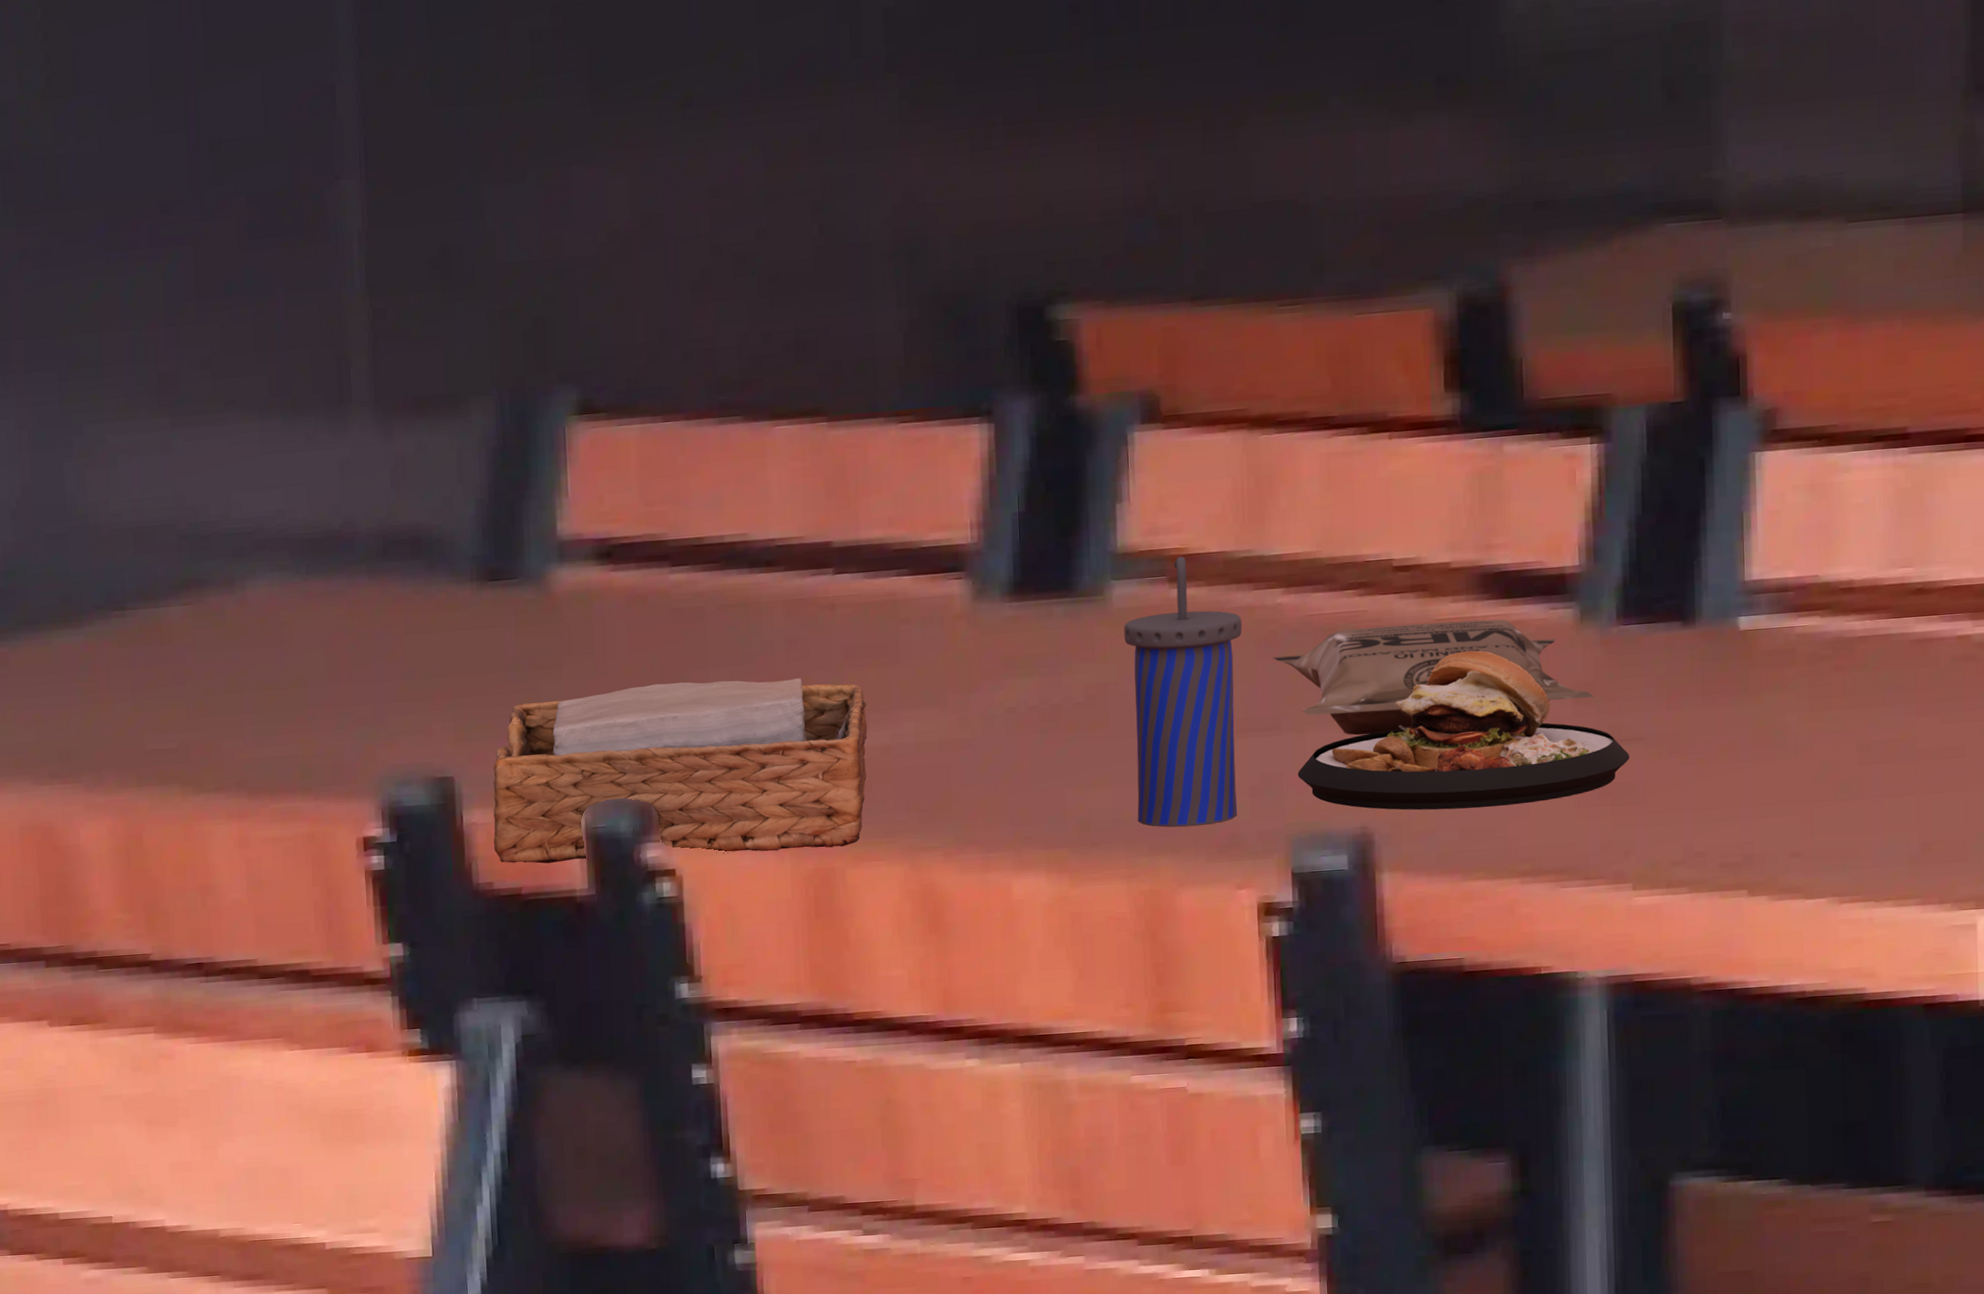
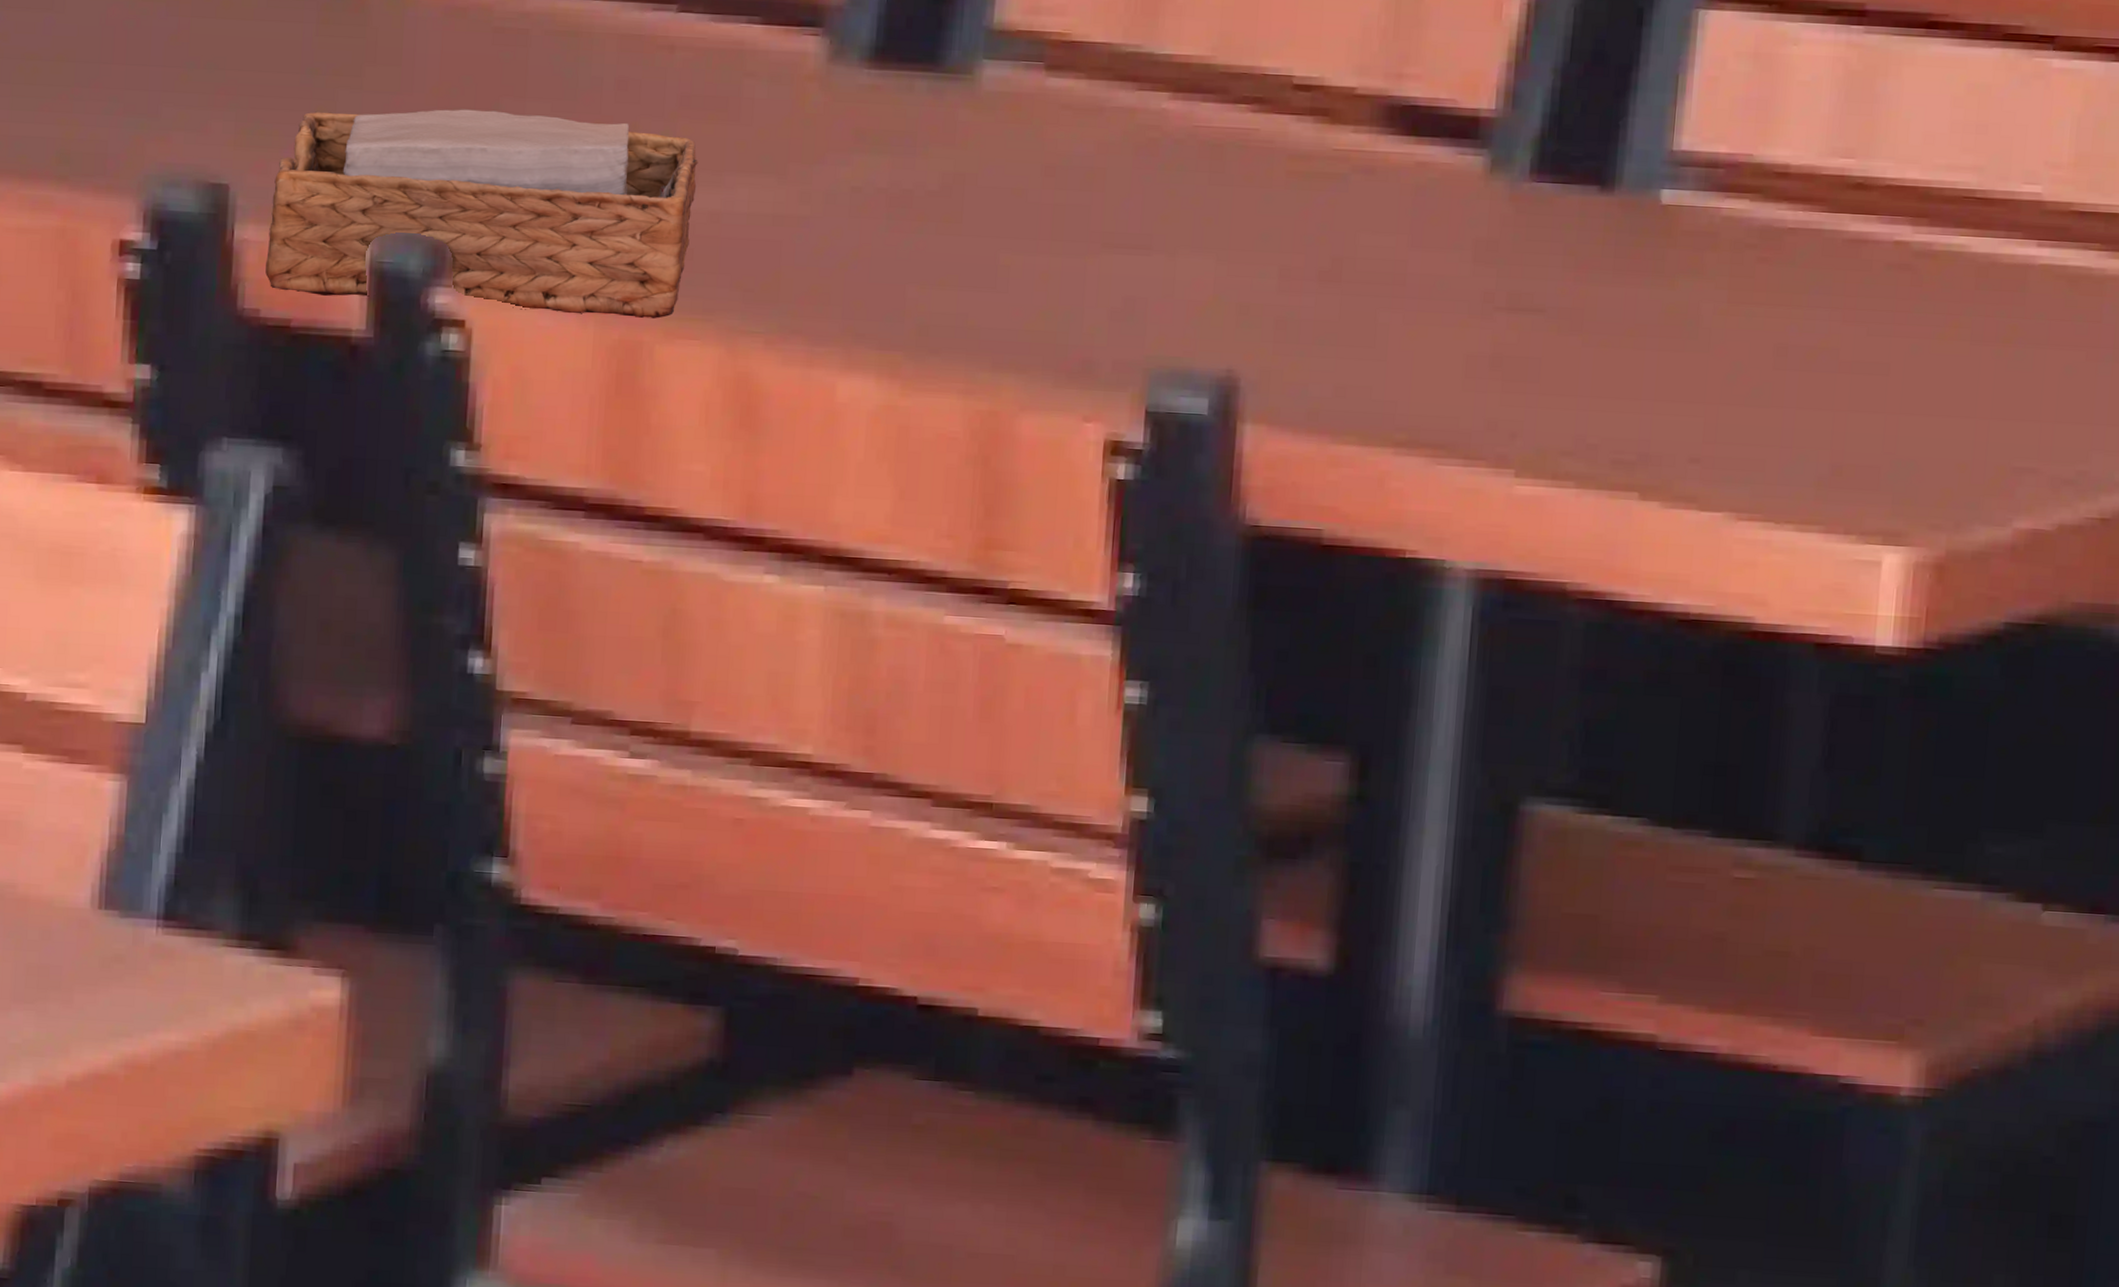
beverage cup: present [1124,556,1242,828] -> none [982,42,1122,346]
bag: present [1273,619,1595,735] -> none [1151,147,1497,268]
burger: present [1297,650,1630,811] -> none [1163,188,1528,367]

